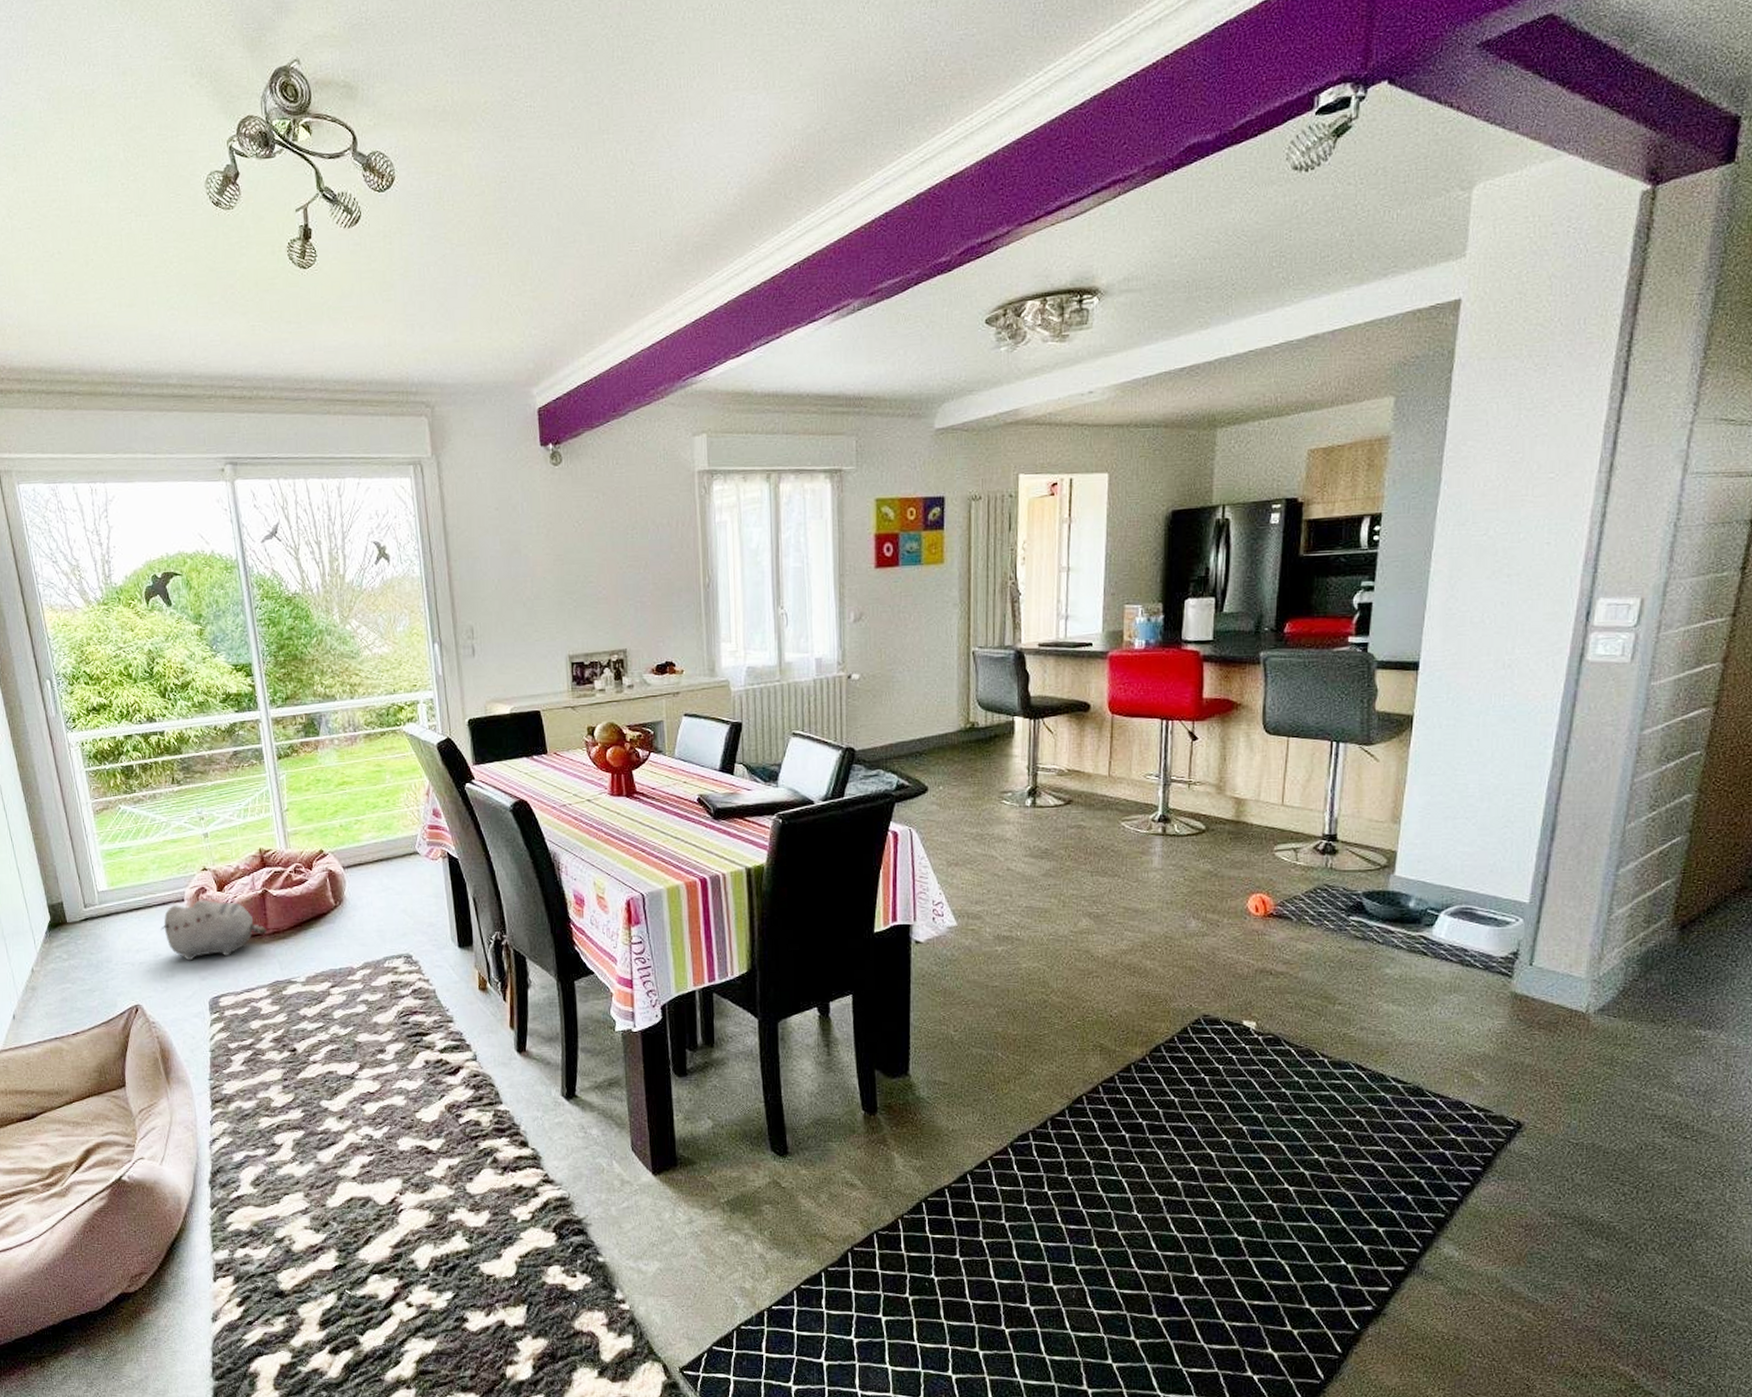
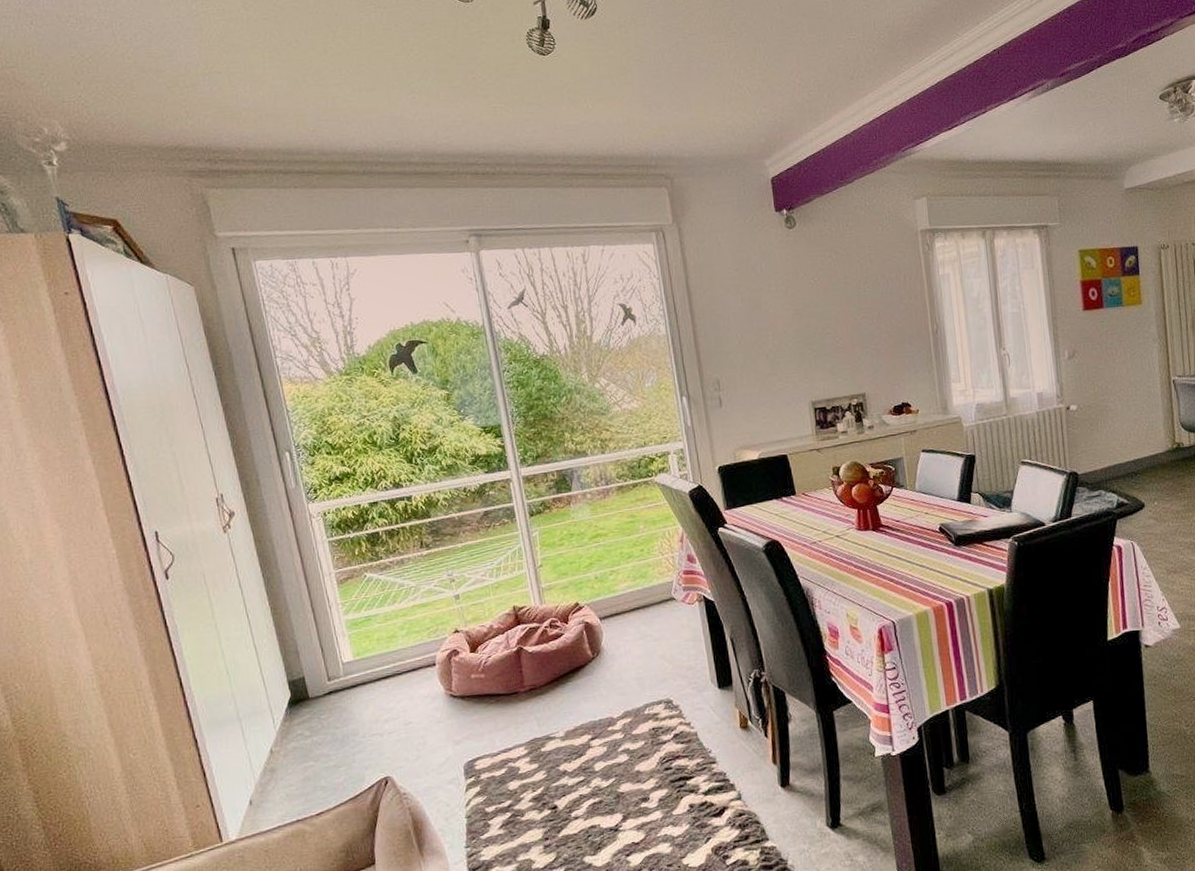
plush toy: present [160,900,267,961] -> none [410,662,523,726]

